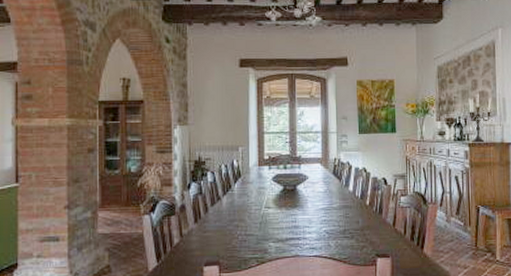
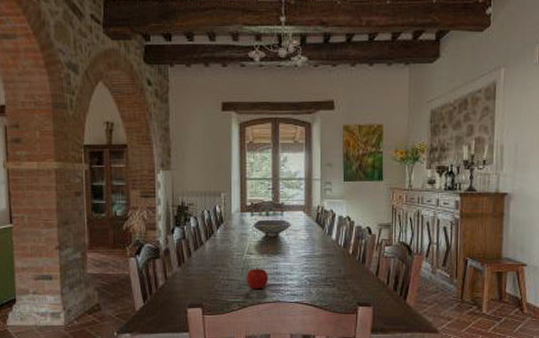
apple: none [264,221,286,244] -> present [246,267,268,289]

